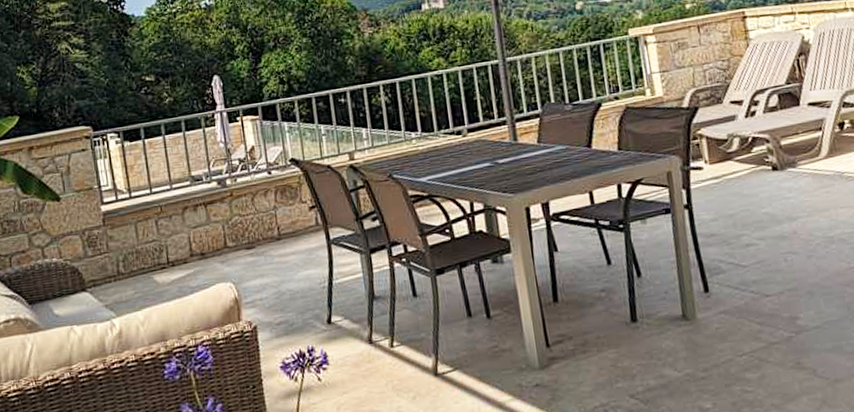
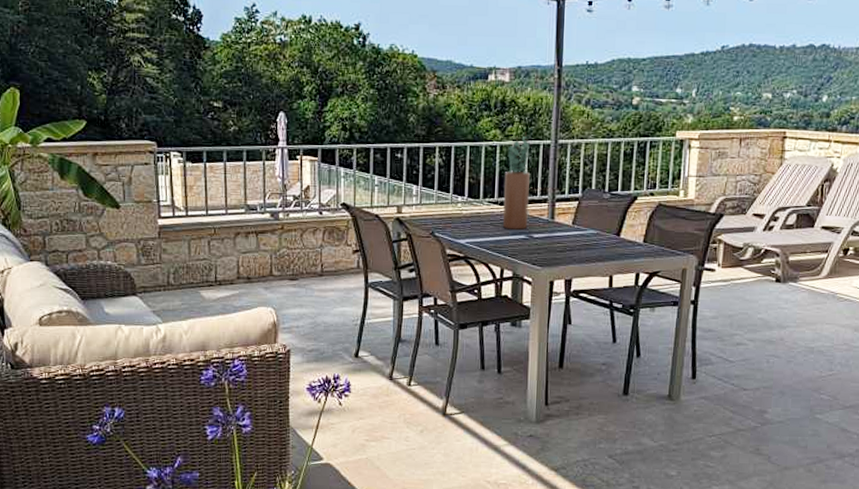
vase: none [455,55,491,160] -> present [502,131,530,231]

